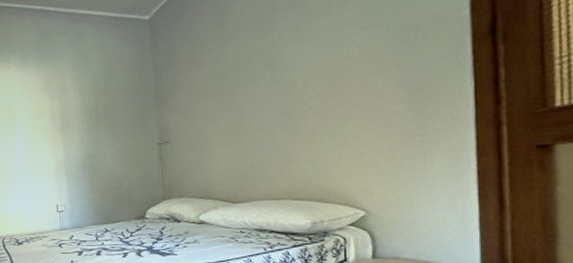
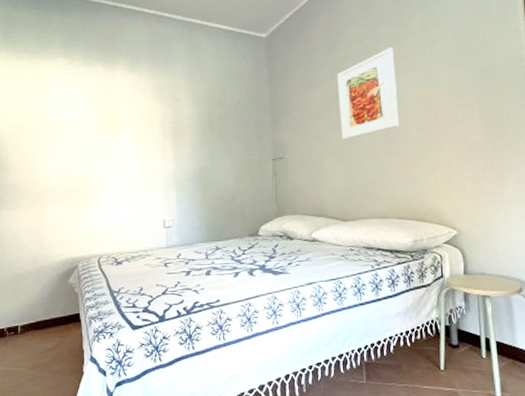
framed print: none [226,14,297,120] -> present [337,48,399,140]

